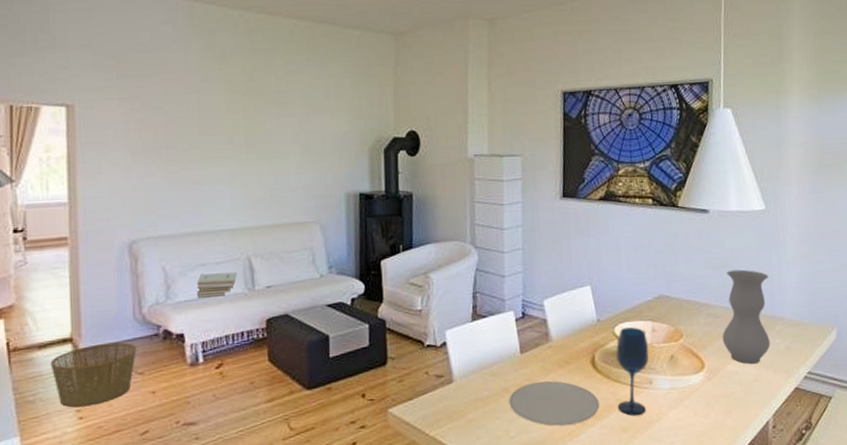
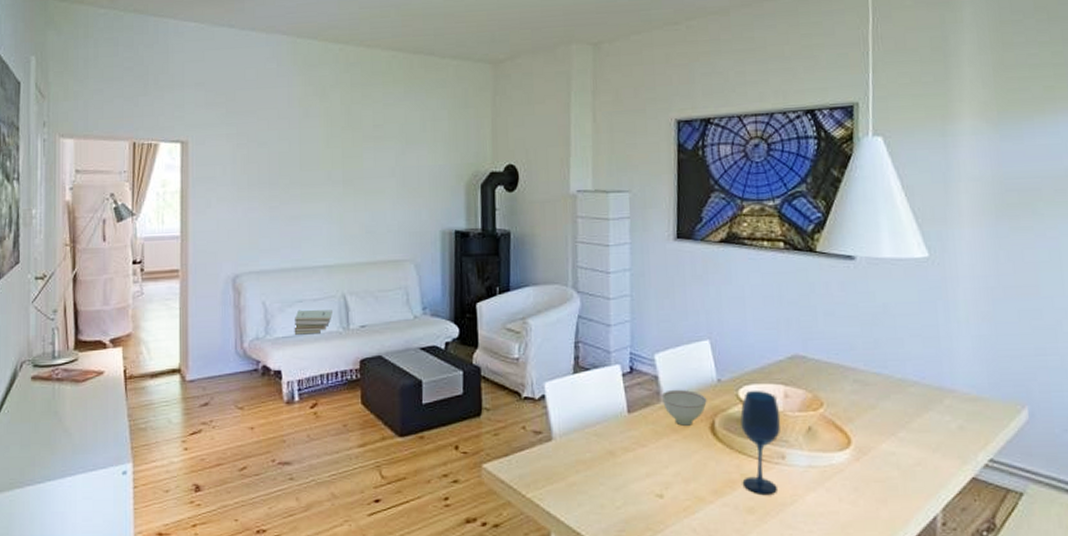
basket: present [50,342,137,408] -> none [160,375,237,438]
plate: present [509,380,600,426] -> none [614,446,721,499]
bowl: none [549,329,588,362] -> present [661,389,707,426]
vase: present [722,269,770,364] -> none [873,328,938,444]

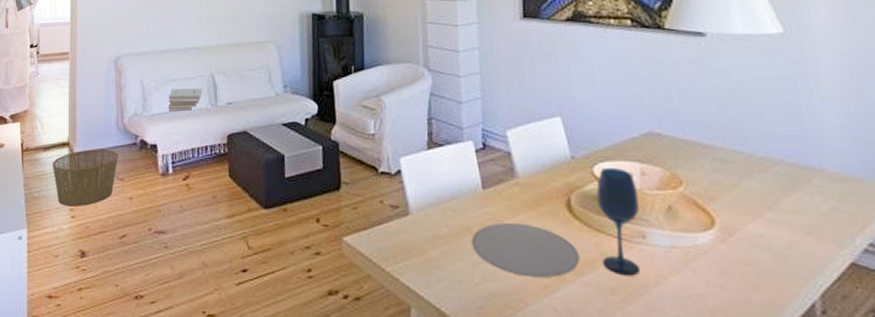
basket: none [160,375,237,438] -> present [52,148,118,206]
plate: none [614,446,721,499] -> present [471,222,581,277]
bowl: present [661,389,707,426] -> none [515,165,562,202]

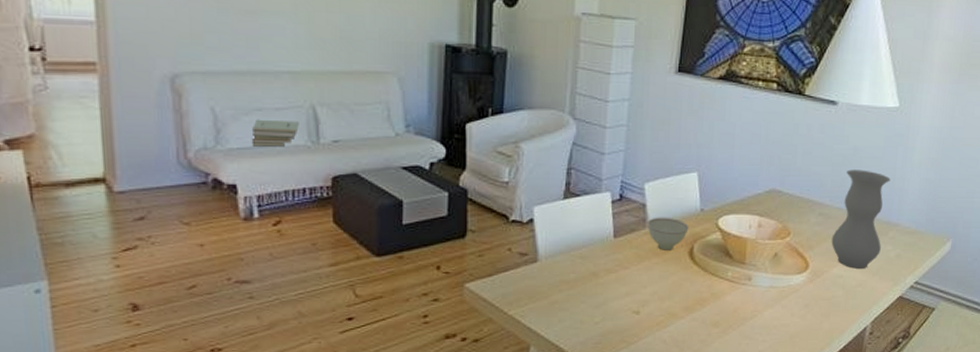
basket: present [52,148,118,206] -> none [80,187,181,254]
plate: present [471,222,581,277] -> none [596,268,694,315]
bowl: none [515,165,562,202] -> present [647,217,689,250]
wineglass: present [596,167,640,275] -> none [711,219,753,311]
vase: none [736,105,808,225] -> present [831,169,891,269]

